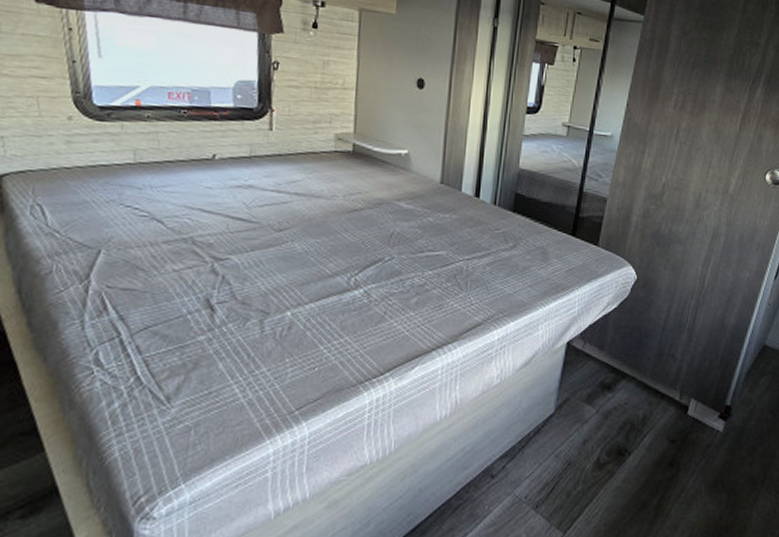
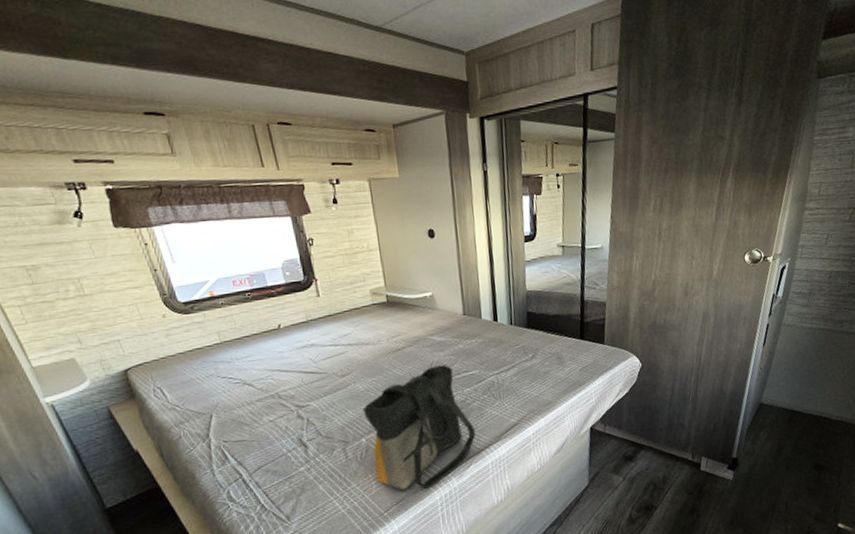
tote bag: none [295,237,430,389] -> present [362,365,476,491]

